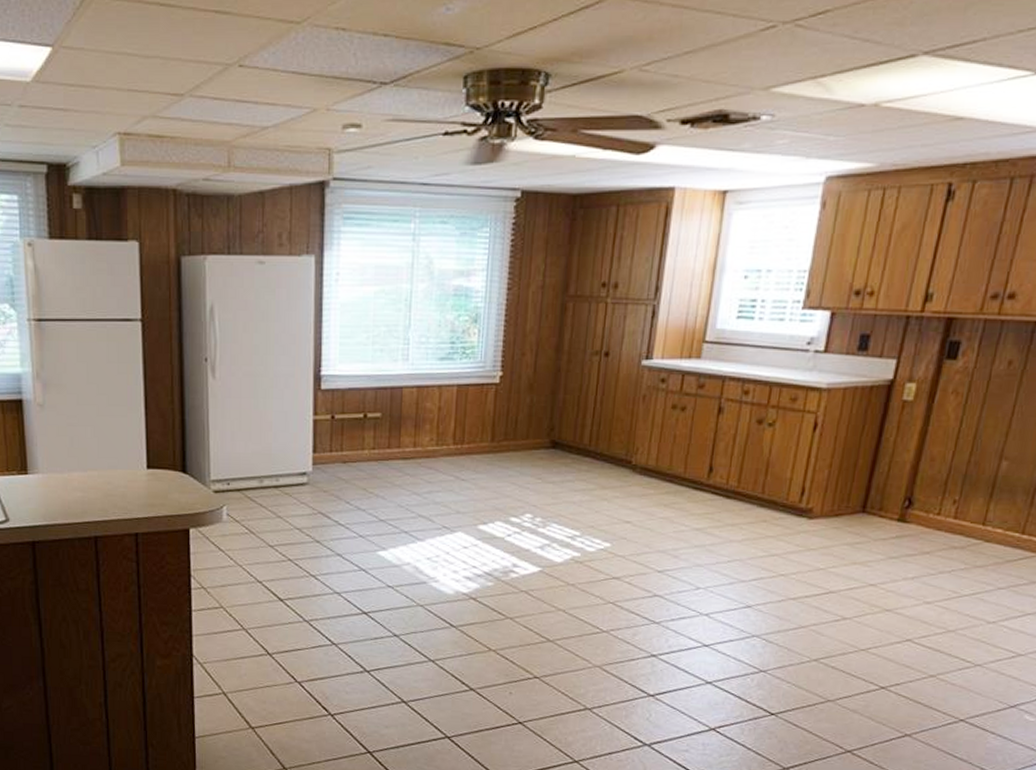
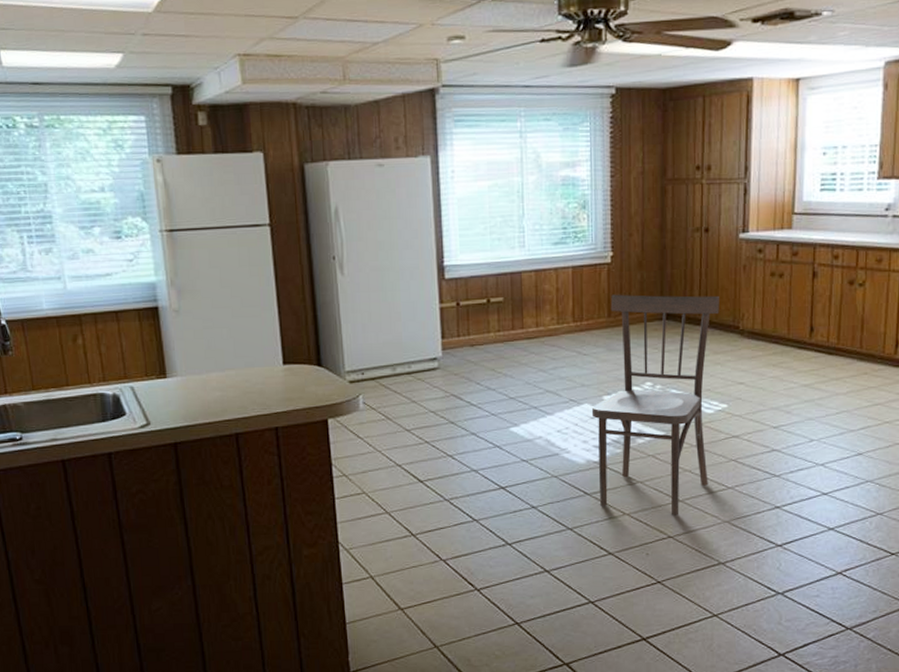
dining chair: none [464,417,613,656] -> present [591,294,719,516]

